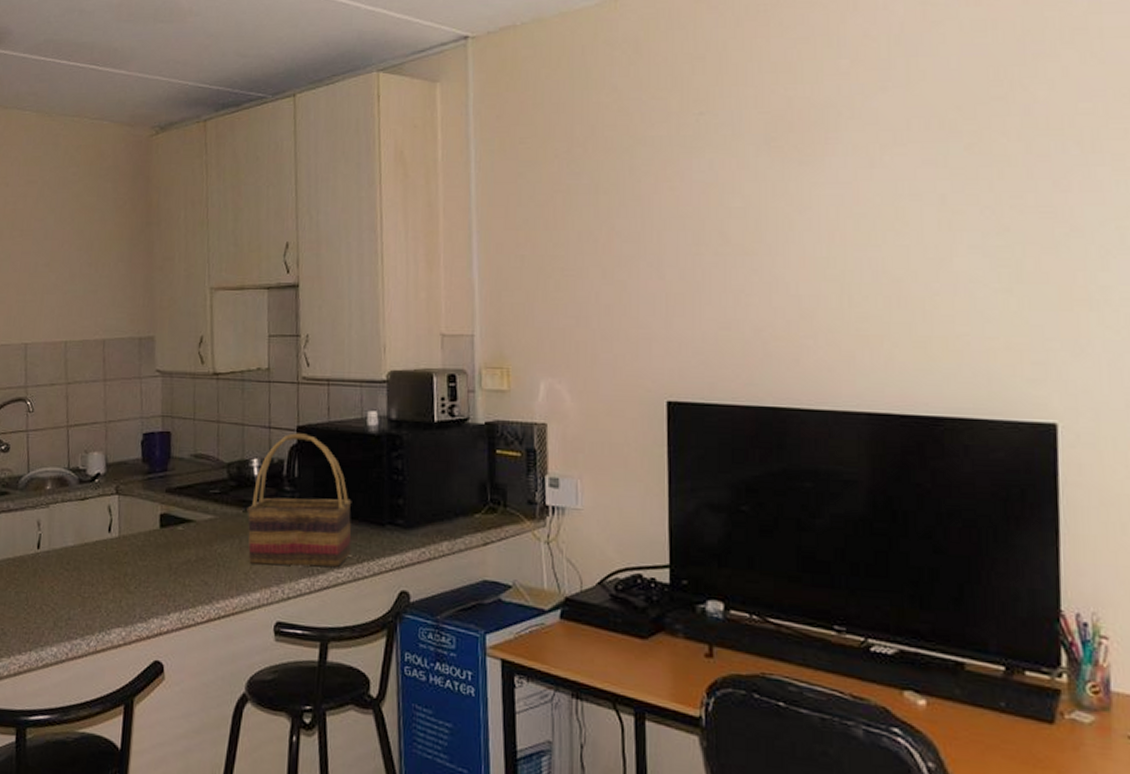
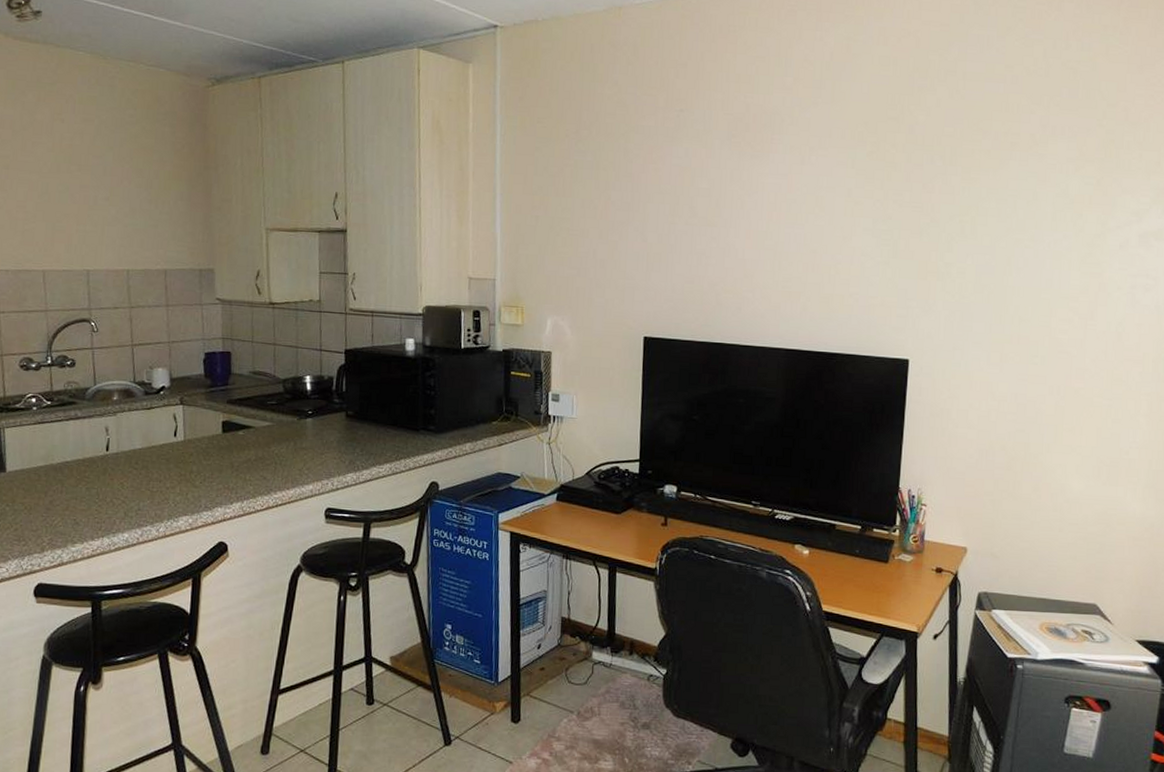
woven basket: present [247,433,352,568] -> none [300,355,392,465]

